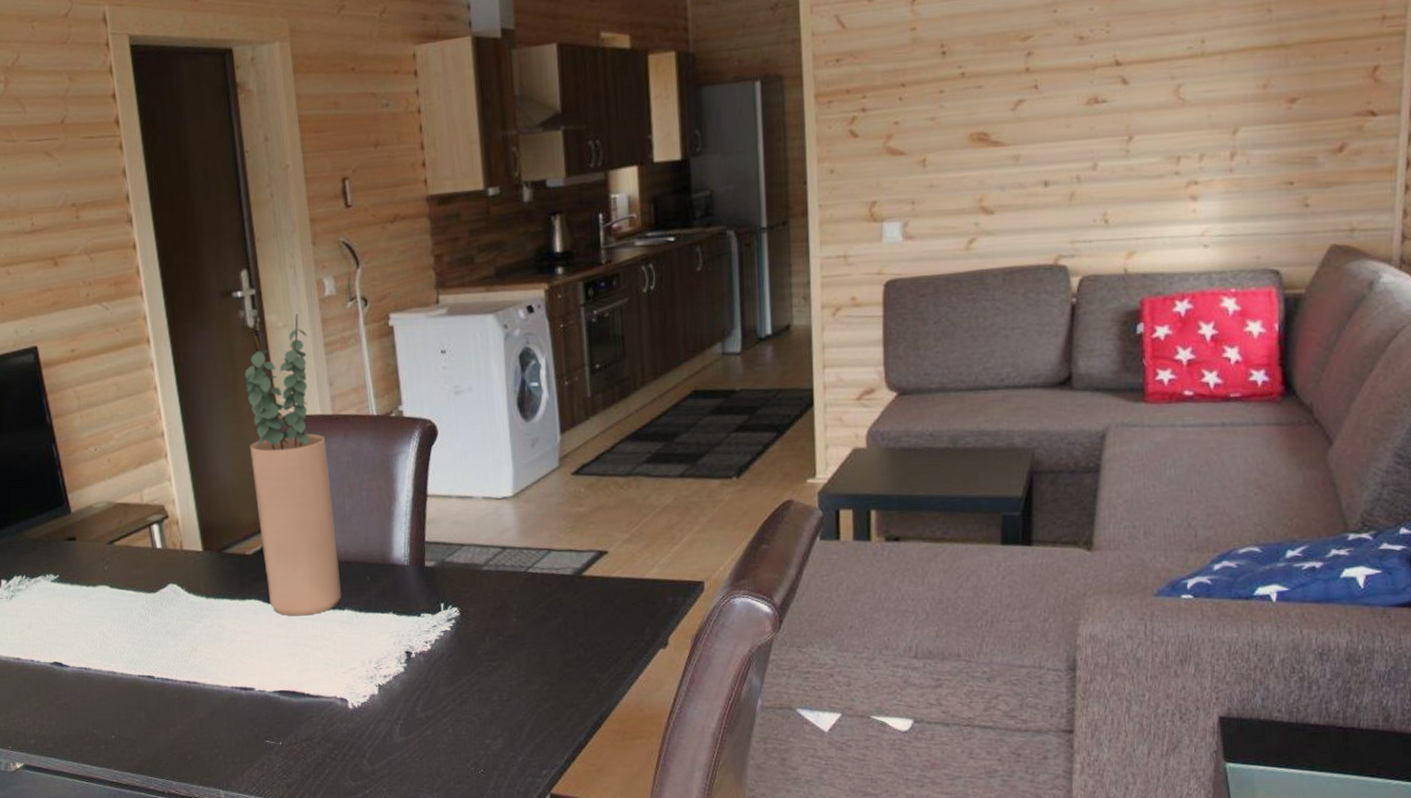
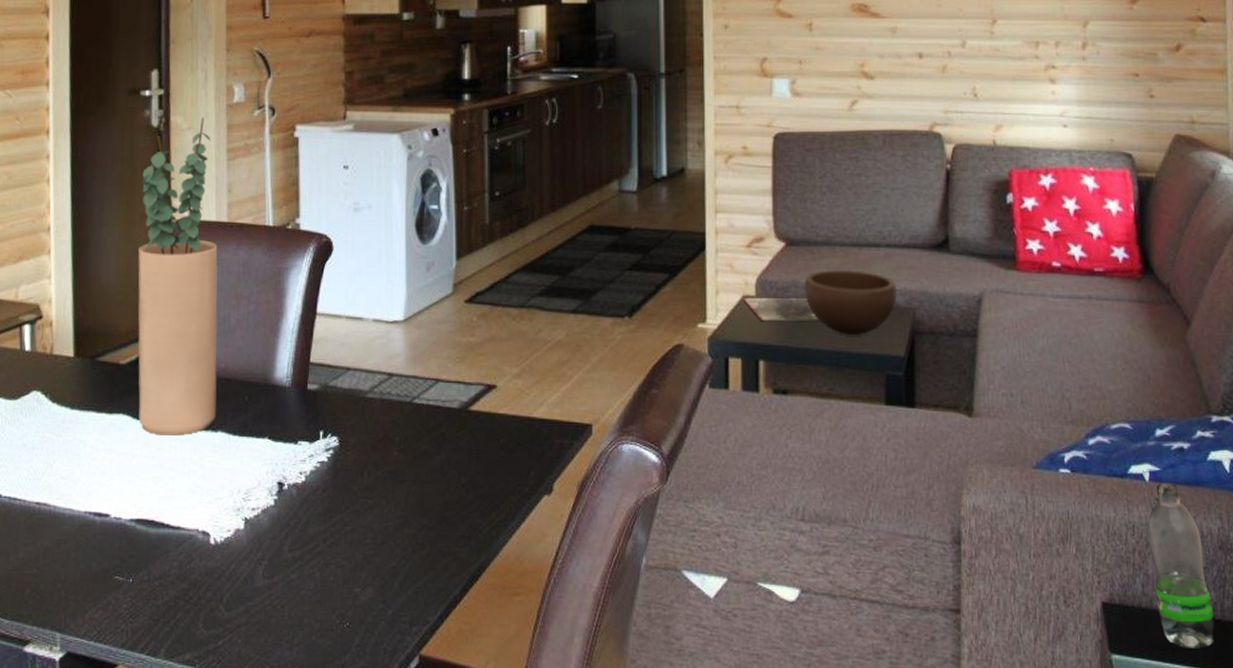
magazine: none [853,445,935,473] -> present [743,297,821,322]
bowl: none [917,414,1016,479] -> present [804,269,898,335]
bottle: none [1271,601,1335,755] -> present [1147,482,1215,650]

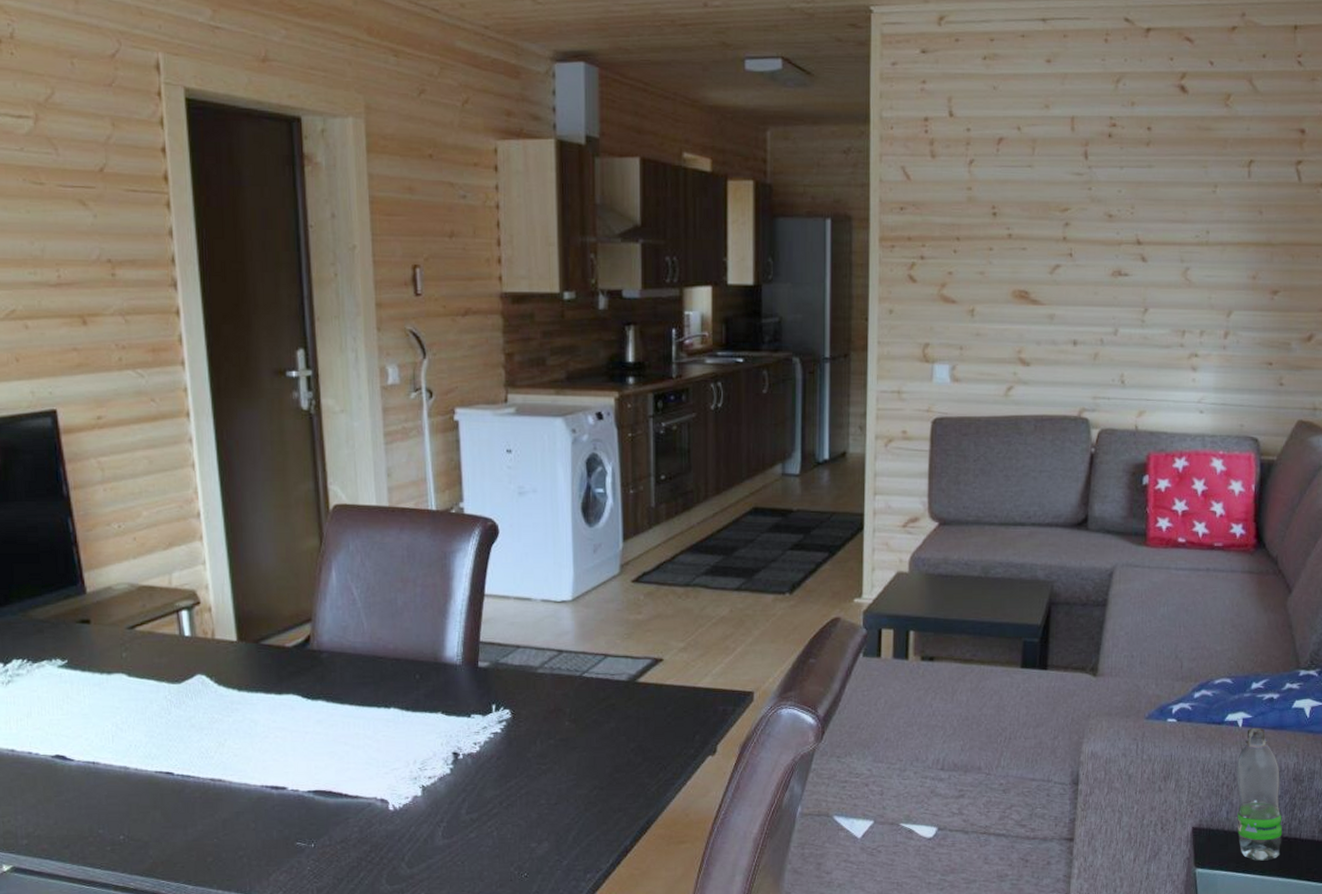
vase: present [138,117,218,436] -> none [295,399,389,713]
magazine: present [743,297,821,322] -> none [897,573,968,596]
bowl: present [804,269,898,335] -> none [954,546,1039,606]

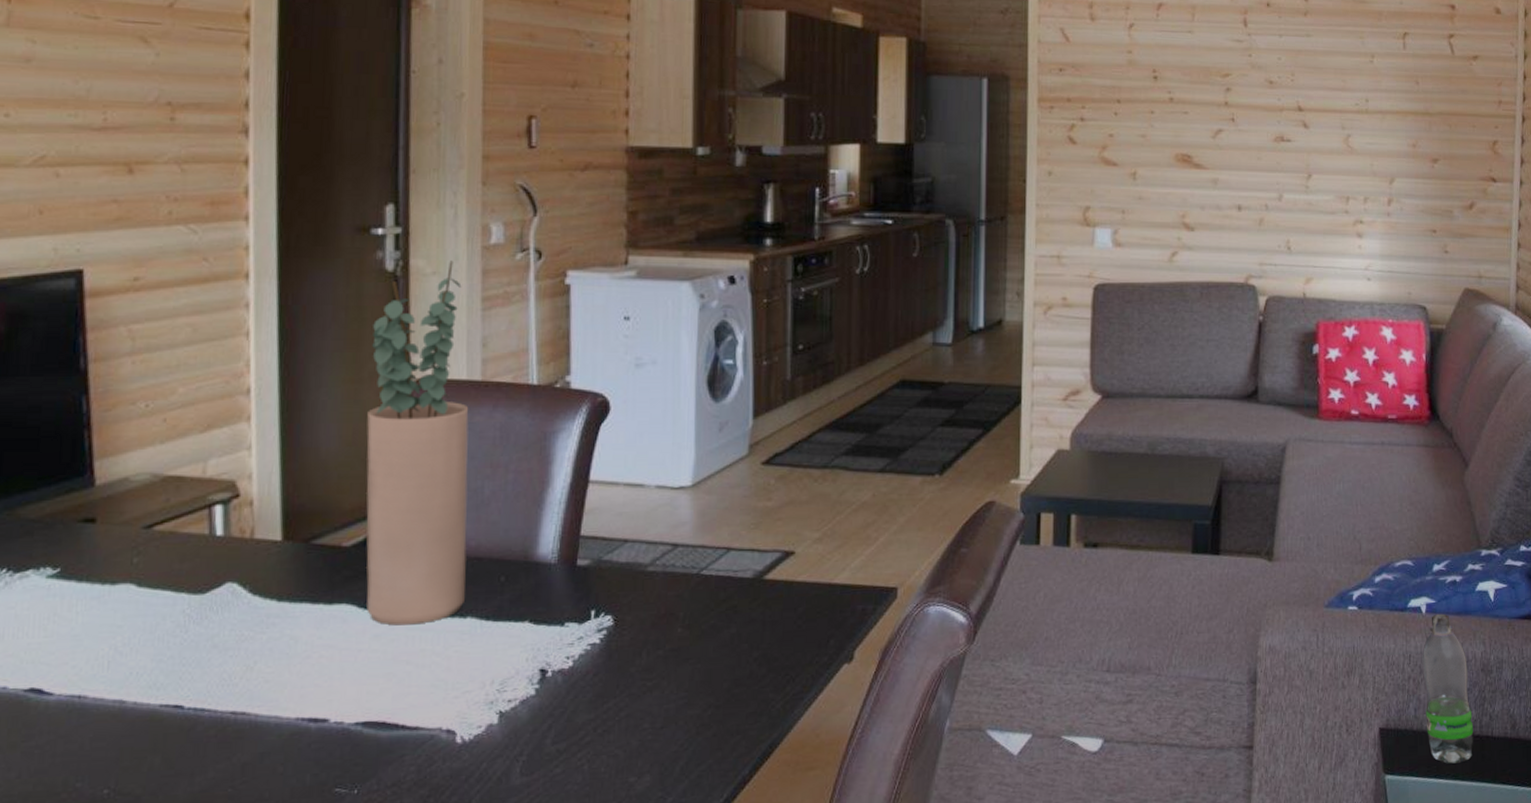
vase: none [295,399,389,713] -> present [366,260,469,626]

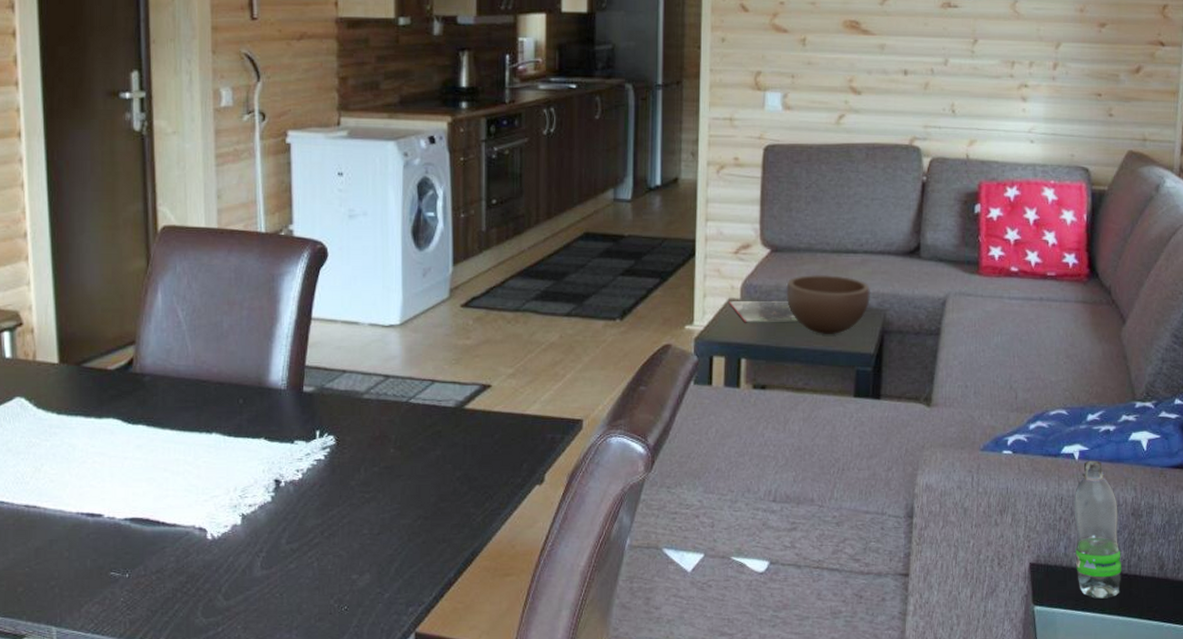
vase: present [366,260,469,626] -> none [124,121,211,438]
magazine: none [1057,450,1133,476] -> present [728,300,800,323]
bowl: none [1118,421,1208,486] -> present [786,274,871,334]

